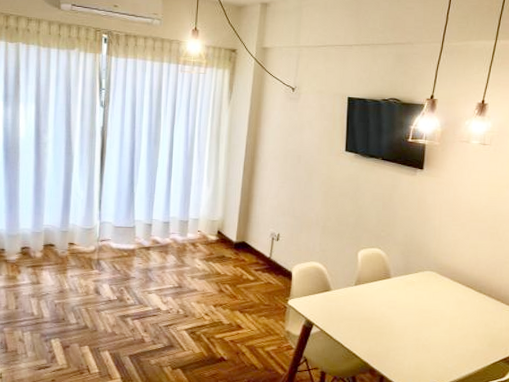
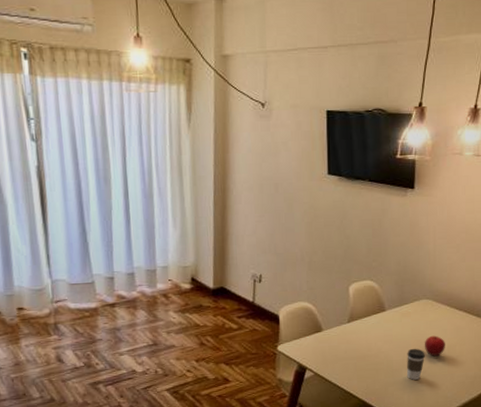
coffee cup: none [409,316,427,347] -> present [407,348,425,380]
fruit: none [427,306,447,327] -> present [425,335,445,357]

